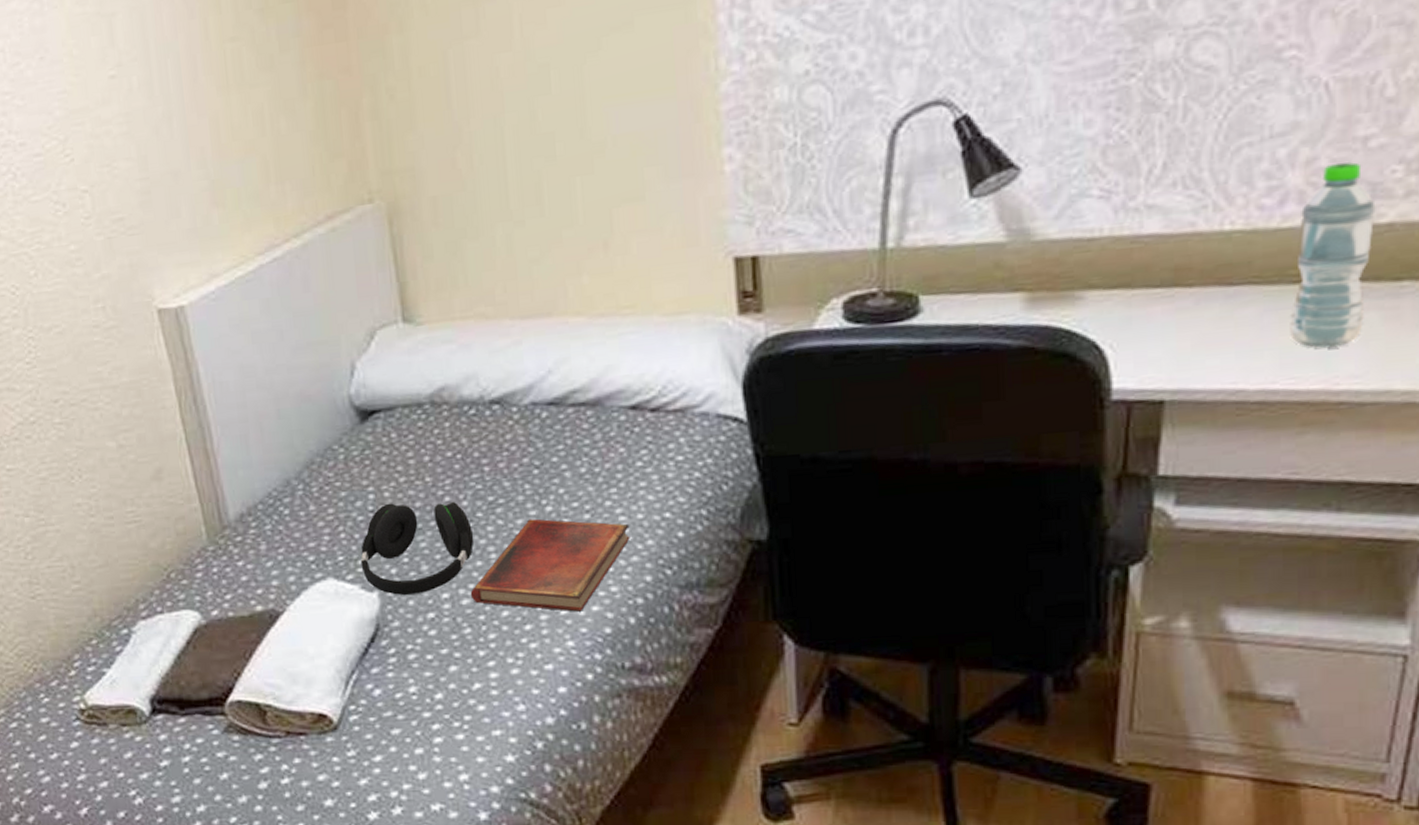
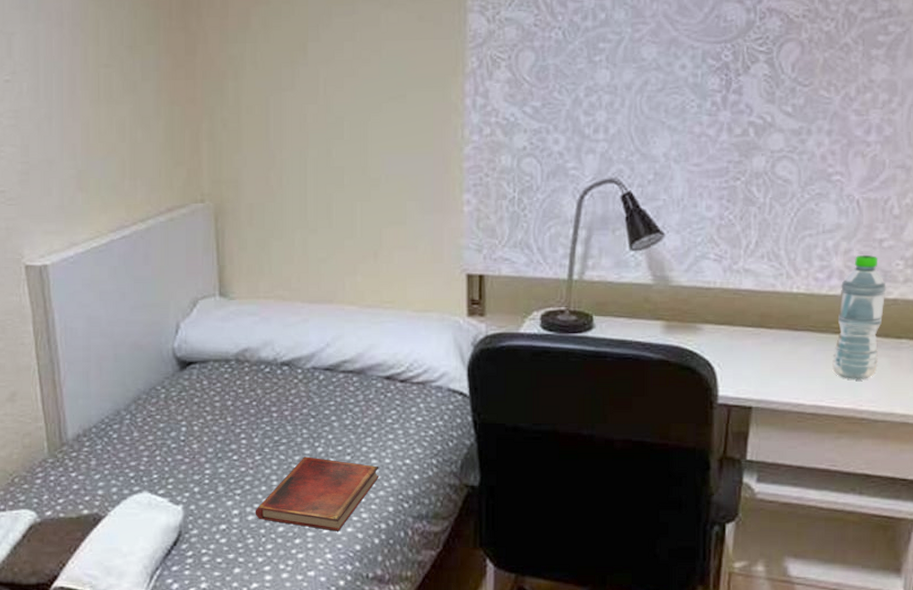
headphones: present [360,502,475,596] -> none [171,435,261,510]

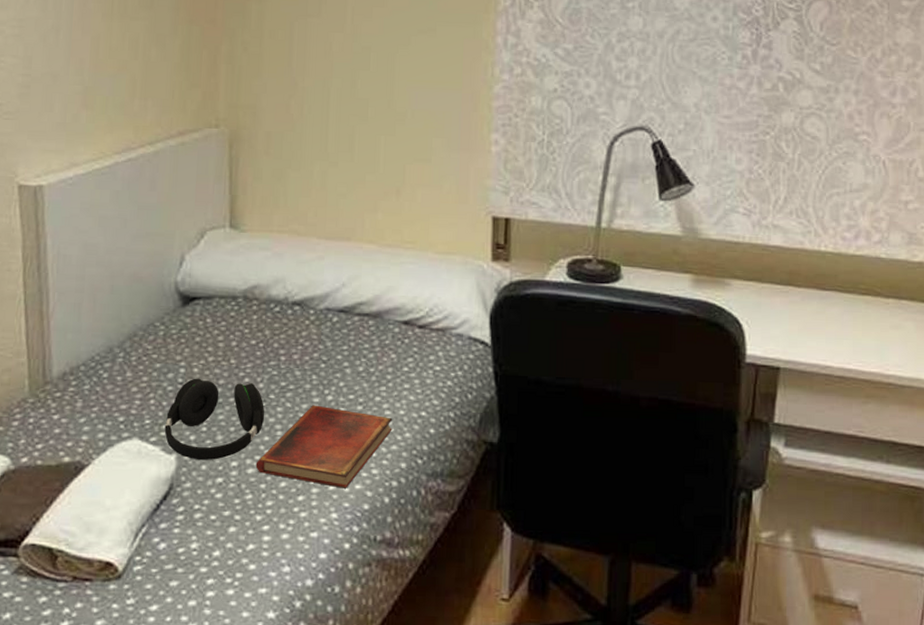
headphones: none [171,435,261,510] -> present [164,378,265,461]
water bottle: present [832,255,886,379] -> none [860,216,912,343]

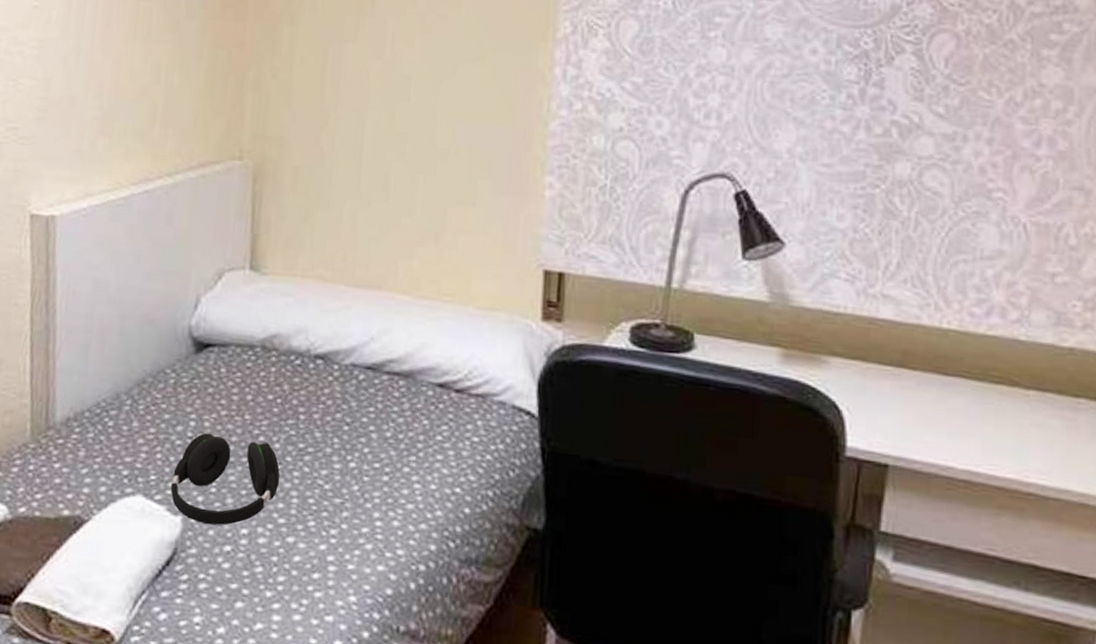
diary: present [255,405,393,488] -> none [267,471,423,569]

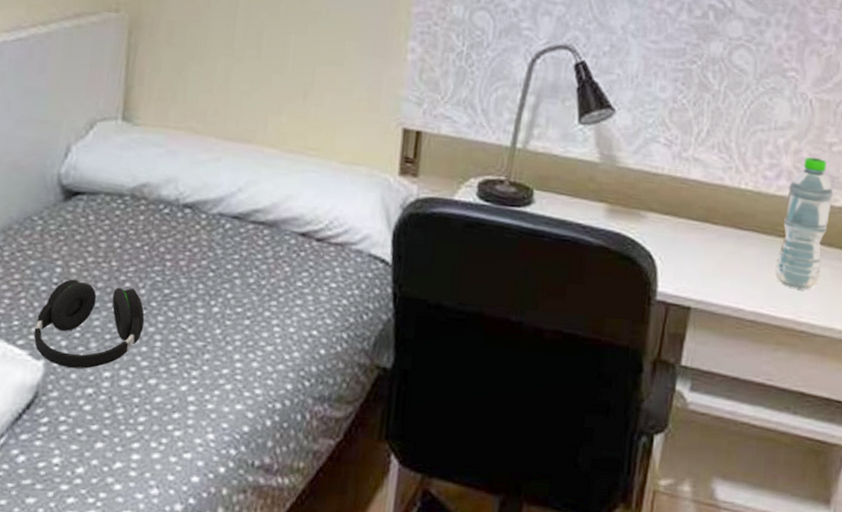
water bottle: none [991,290,1060,444] -> present [775,157,833,289]

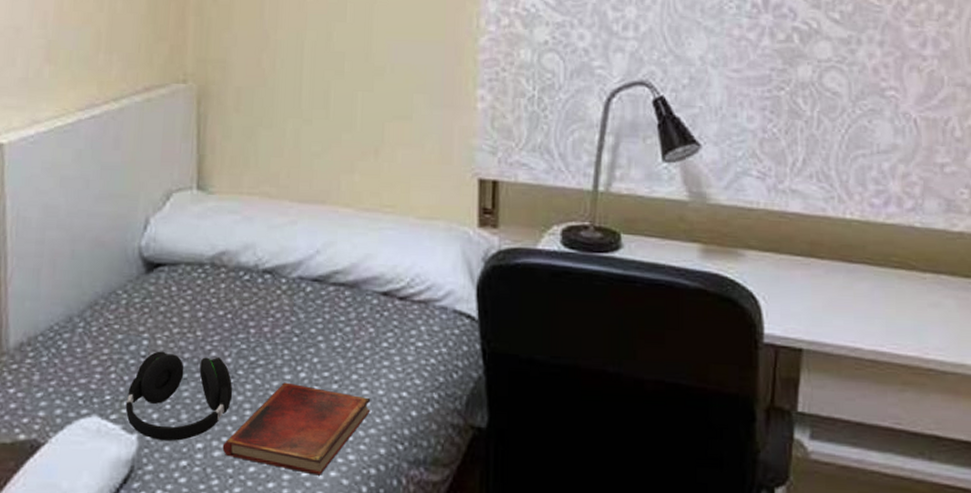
diary: none [130,316,282,408] -> present [222,382,371,475]
water bottle: present [775,157,833,289] -> none [893,181,951,323]

